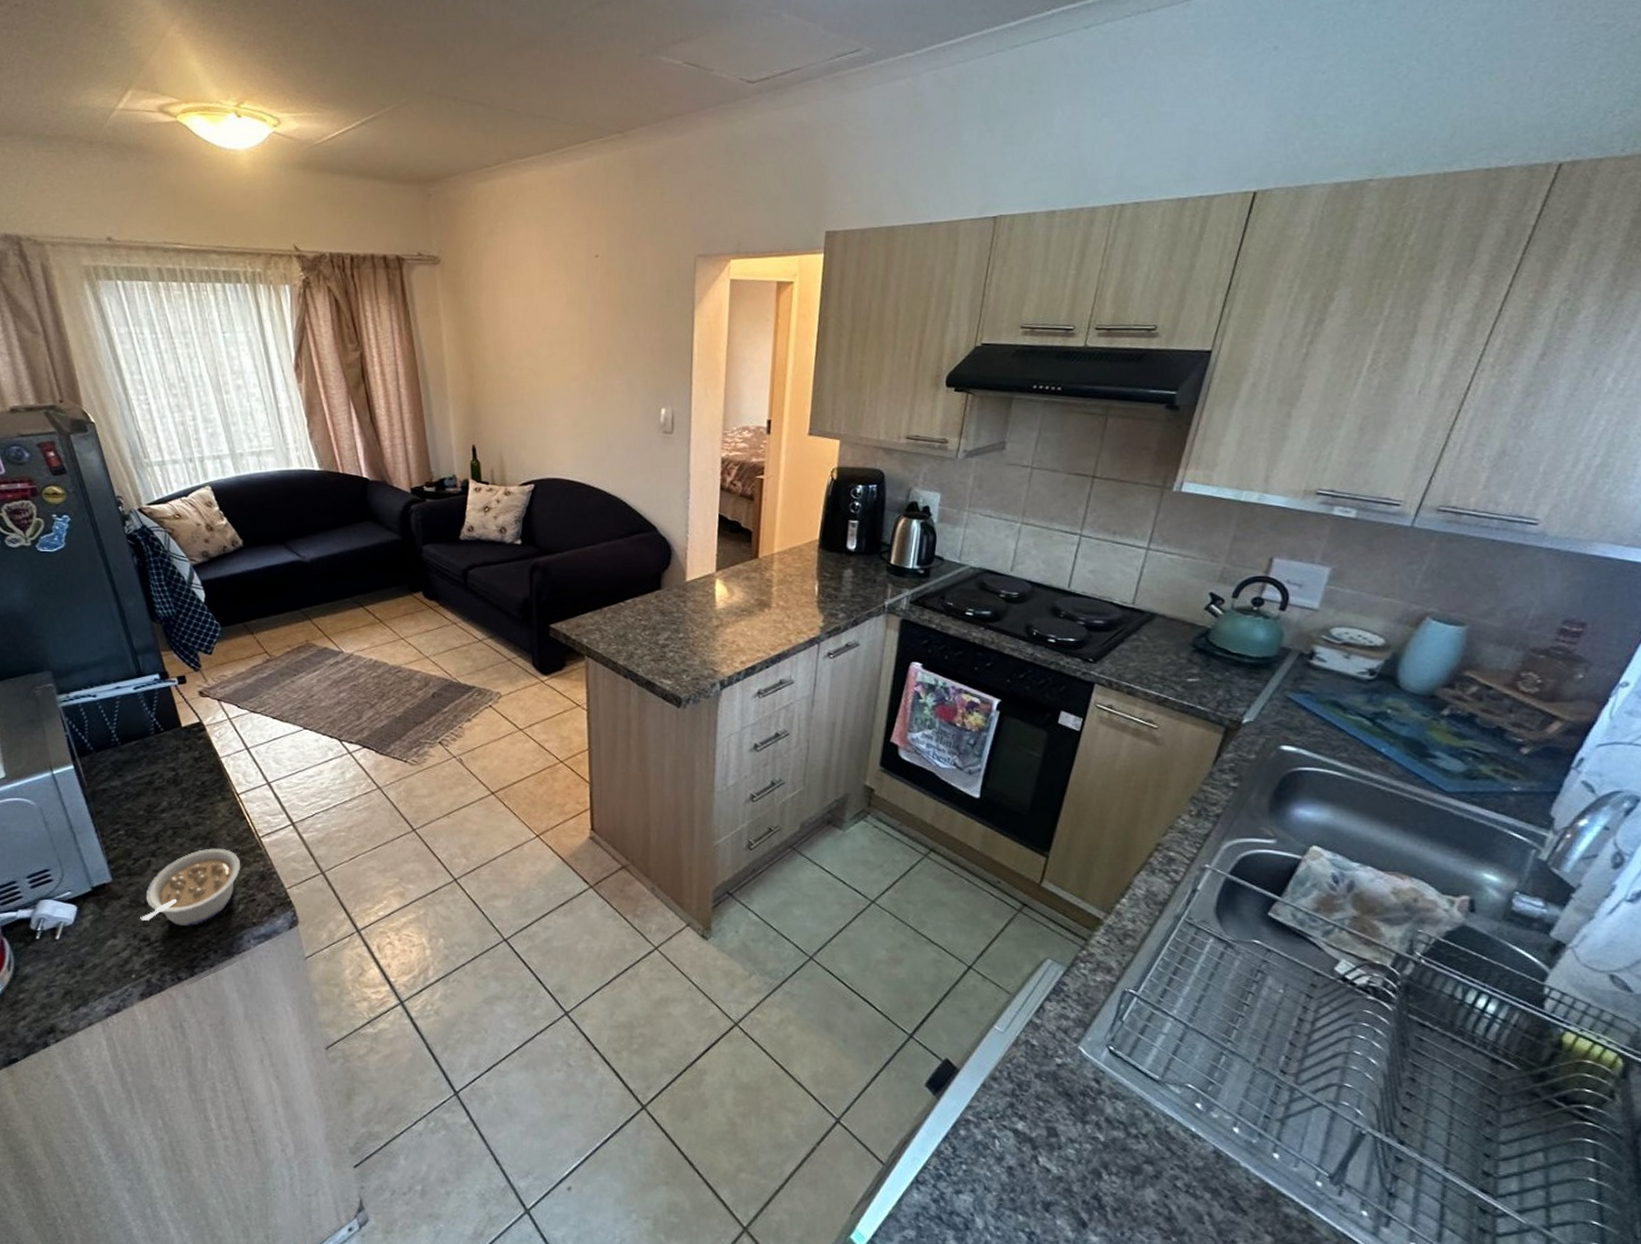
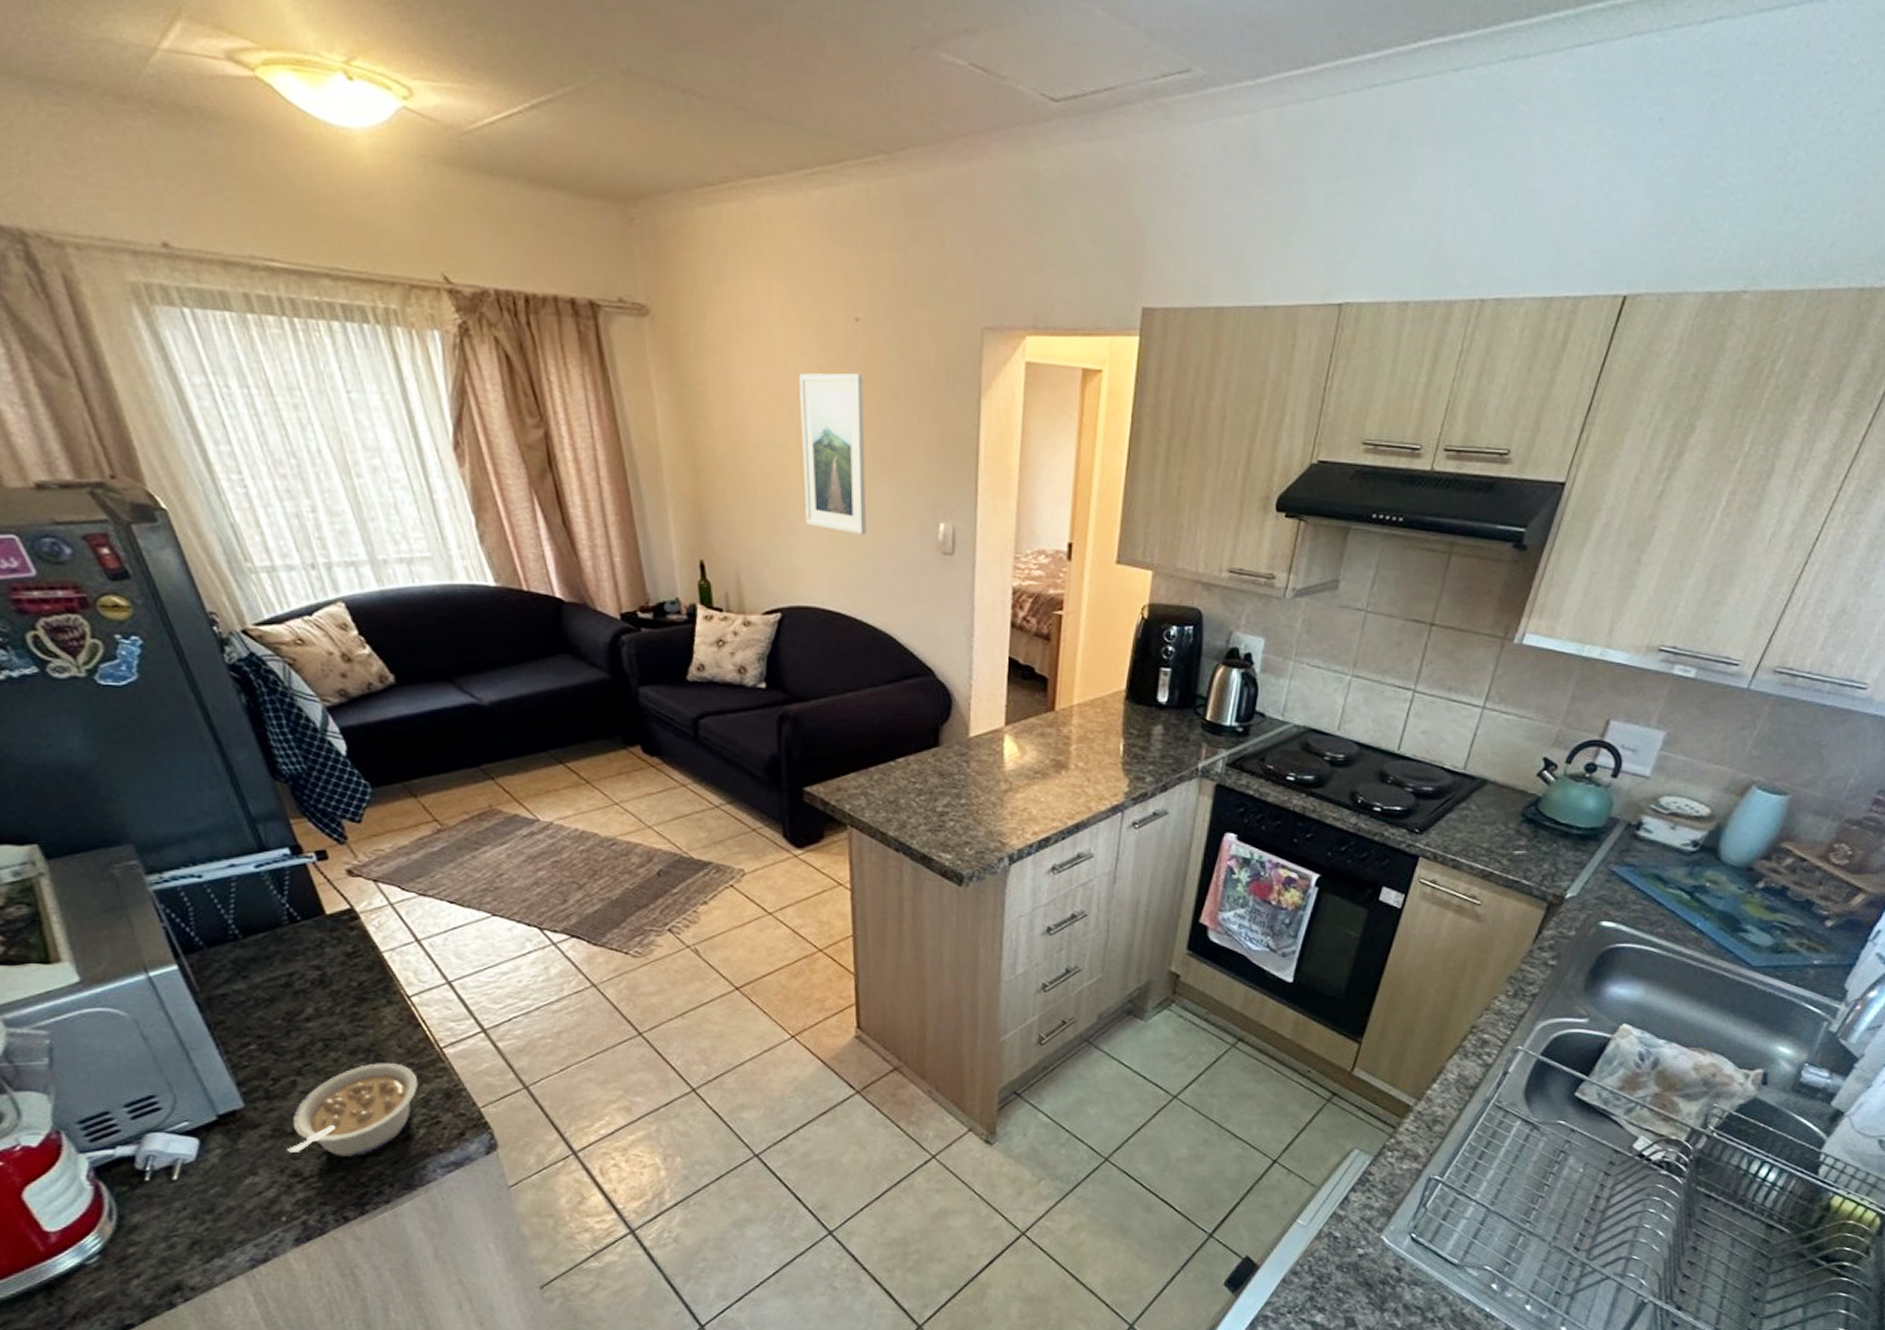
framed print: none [551,296,603,421] -> present [799,372,867,536]

